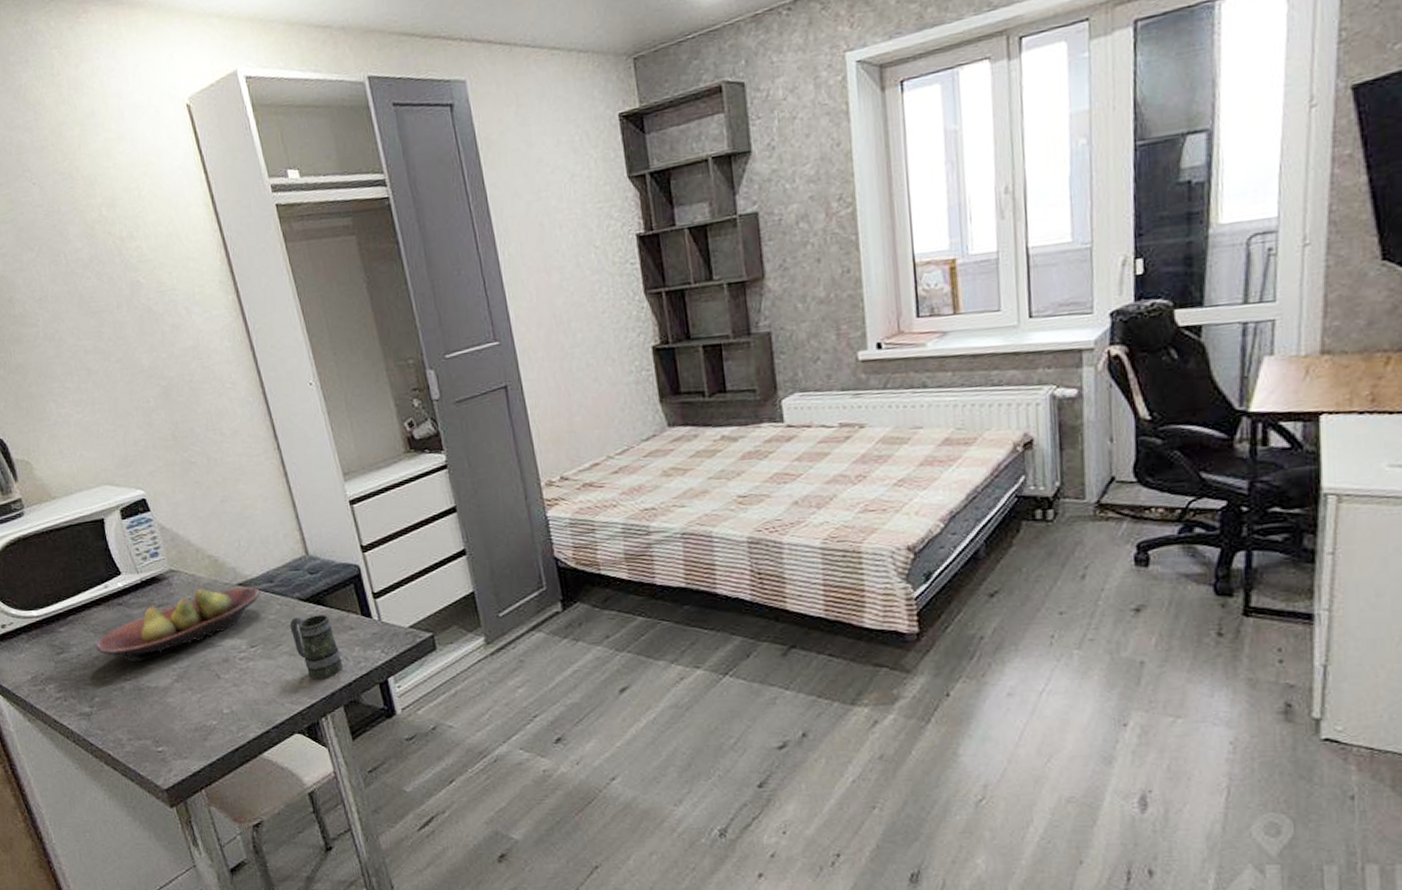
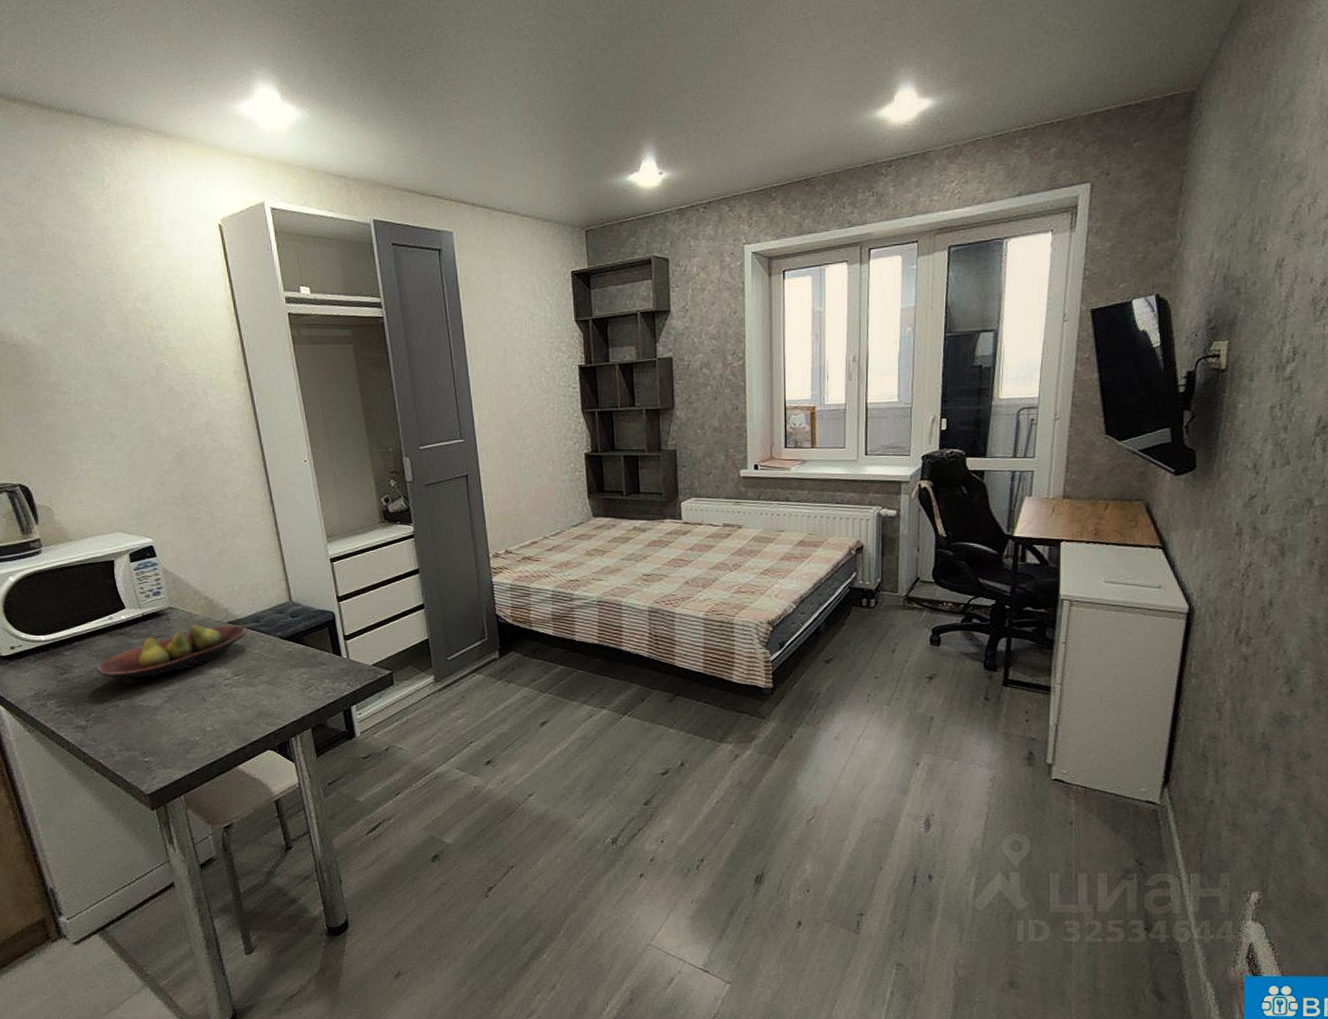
mug: present [289,615,342,679] -> none [270,651,313,705]

